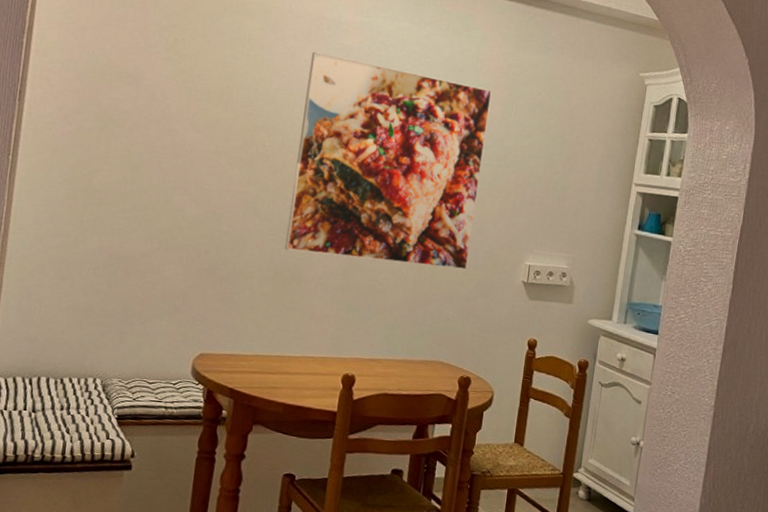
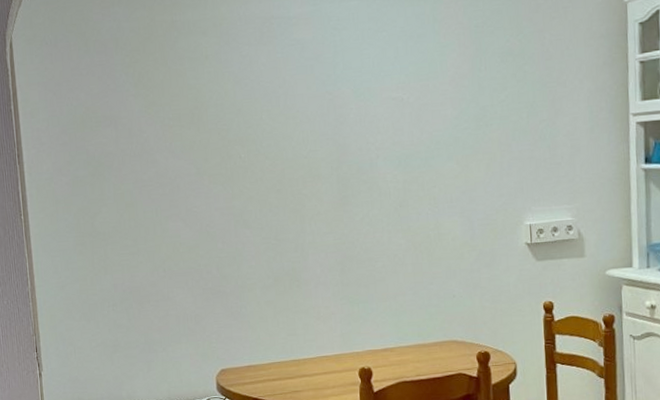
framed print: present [284,51,492,271] -> none [268,49,465,256]

